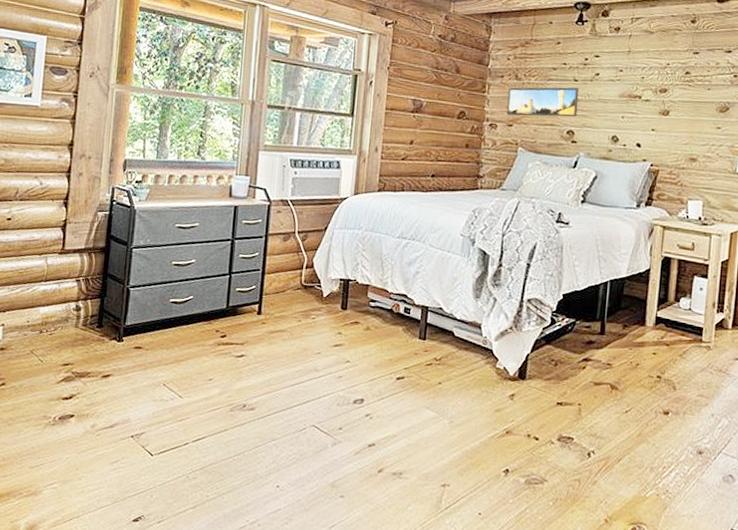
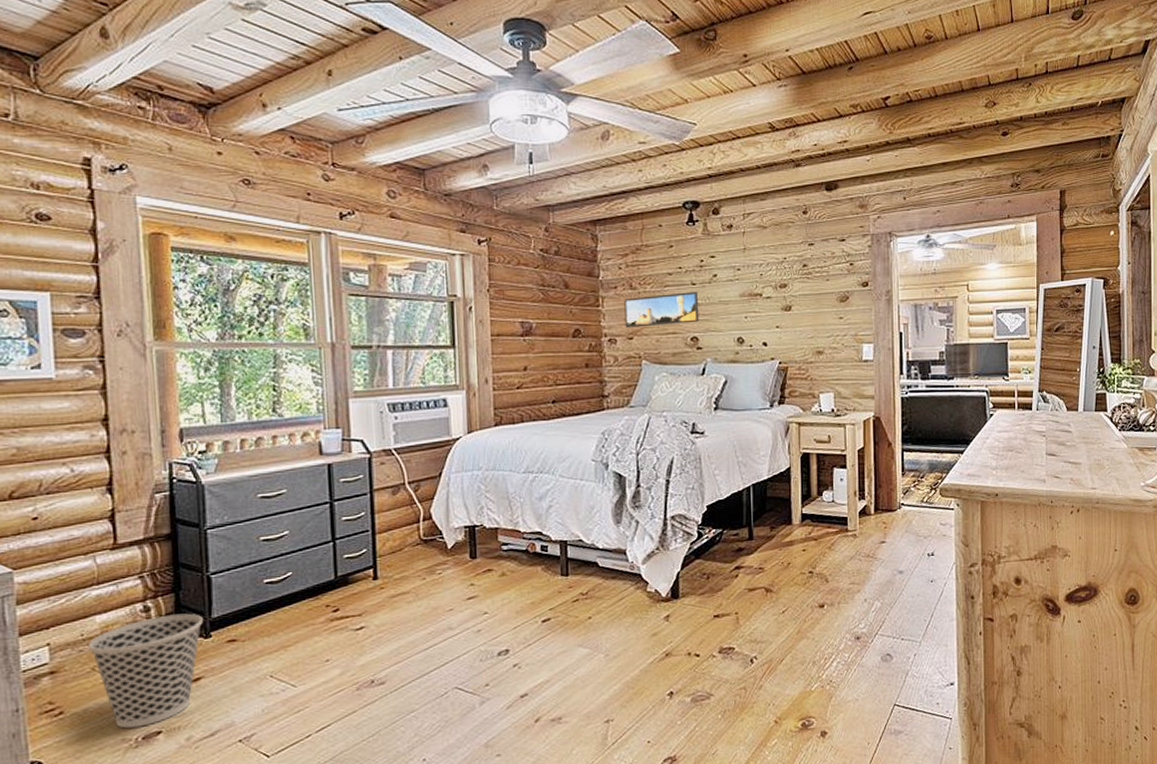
wastebasket: none [30,316,119,408] -> present [87,613,203,729]

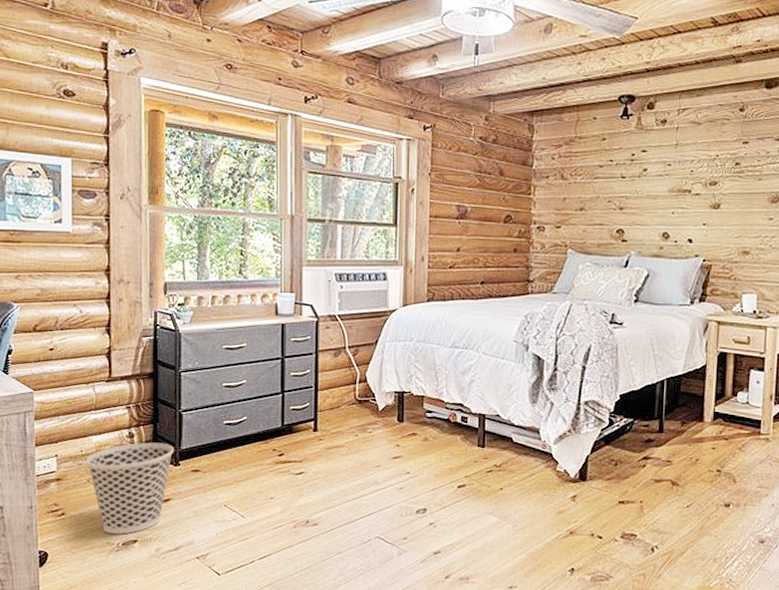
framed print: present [624,291,700,328] -> none [554,184,628,217]

